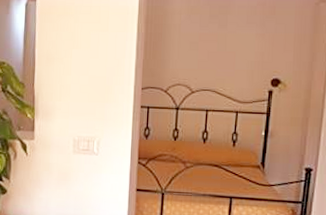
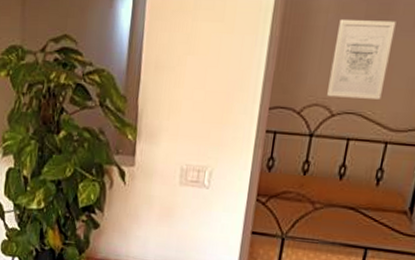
wall art: none [187,19,234,79] -> present [327,20,396,99]

